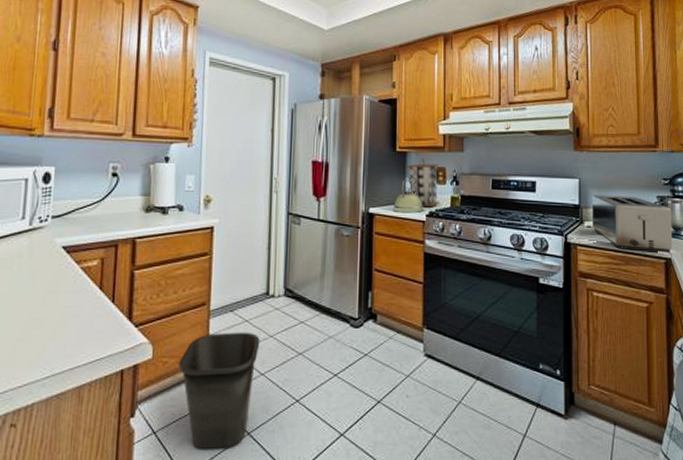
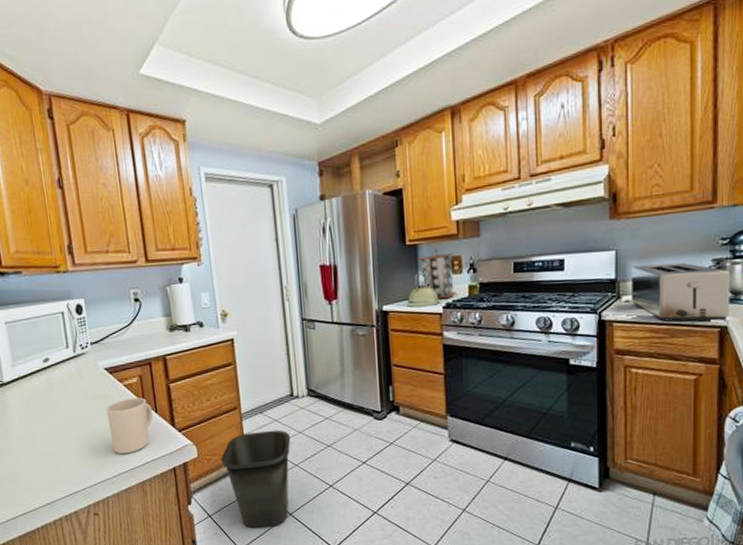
mug: none [52,283,110,350] -> present [106,397,153,455]

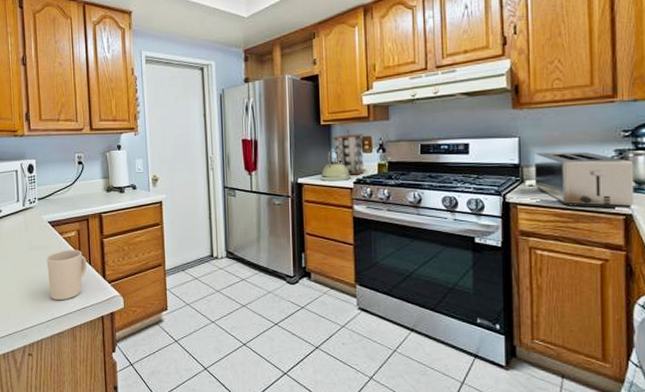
waste bin: present [221,430,291,529] -> none [144,287,209,380]

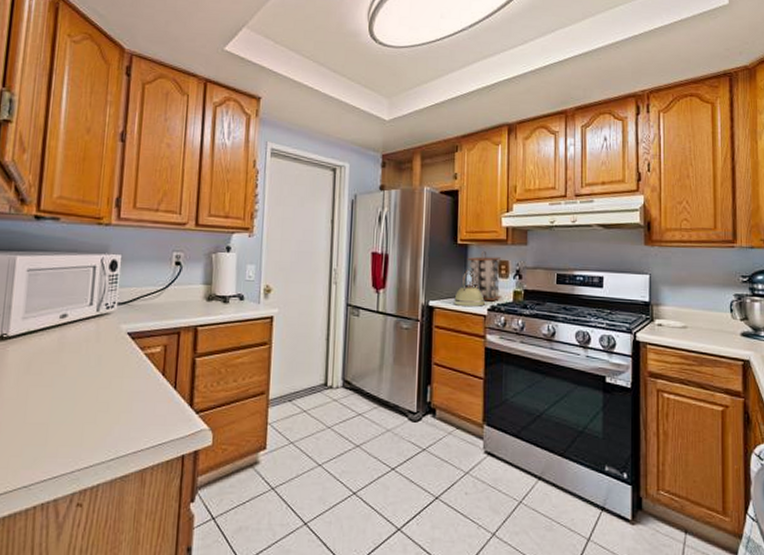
mug: present [46,250,87,301] -> none [117,369,172,434]
toaster: present [535,151,634,209] -> none [664,292,751,354]

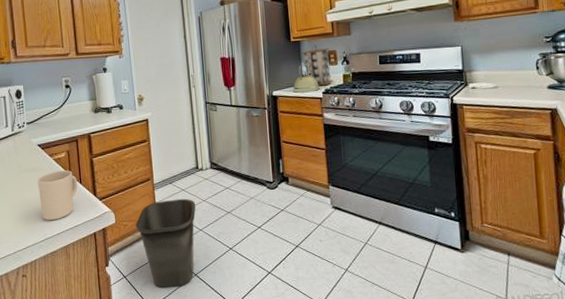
mug: none [117,369,172,434] -> present [37,170,78,221]
waste bin: none [237,422,318,538] -> present [135,198,196,289]

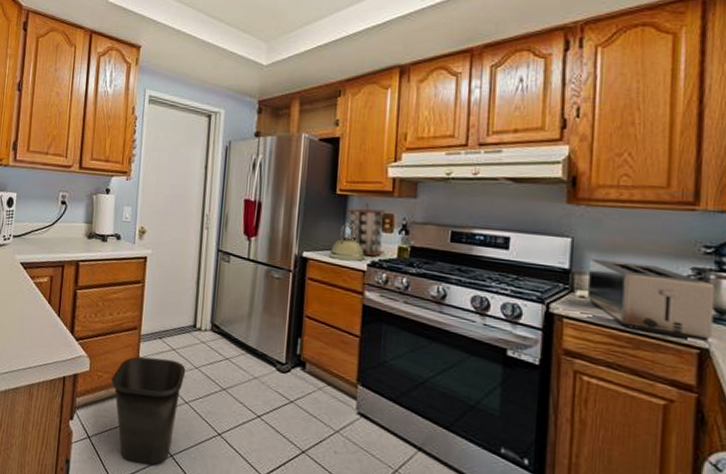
mug: present [37,170,78,221] -> none [11,296,56,352]
toaster: none [475,56,558,105] -> present [588,259,715,341]

